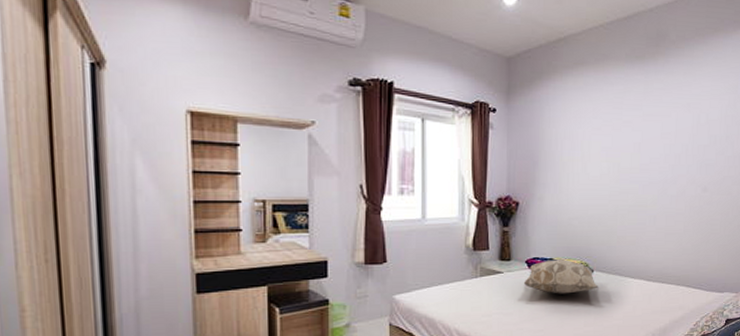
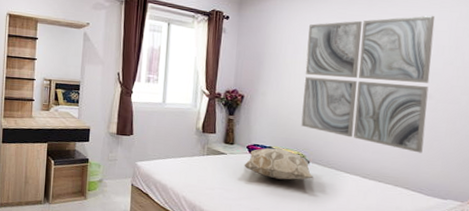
wall art: none [582,103,707,249] -> present [301,15,435,153]

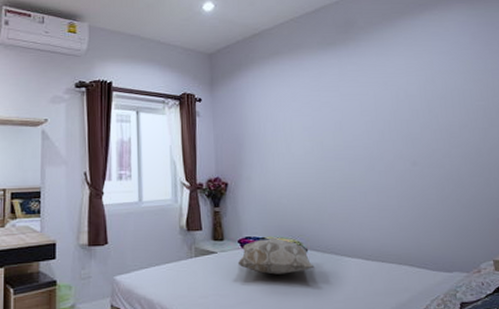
wall art: present [301,15,435,153] -> none [285,80,419,225]

